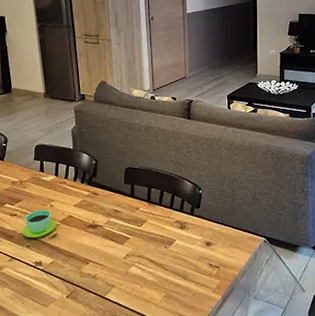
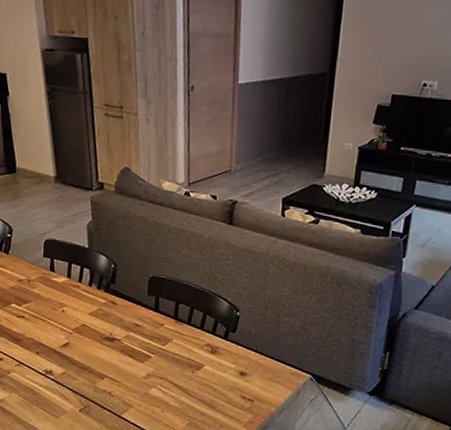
cup: present [22,210,56,238] -> none [31,314,68,345]

